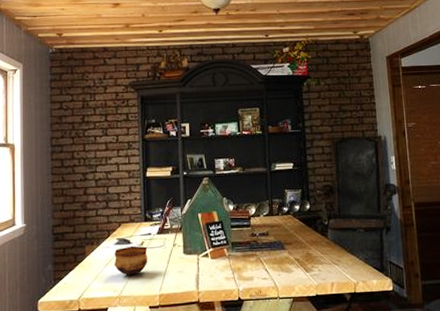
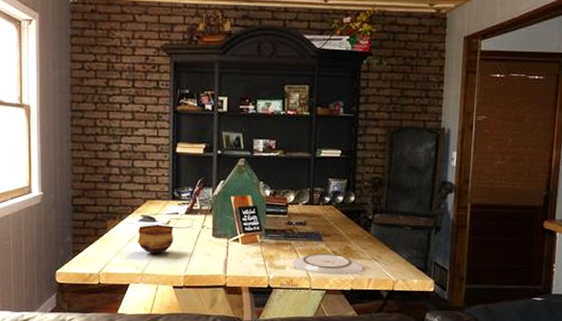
plate: none [259,261,325,283] -> present [292,253,364,275]

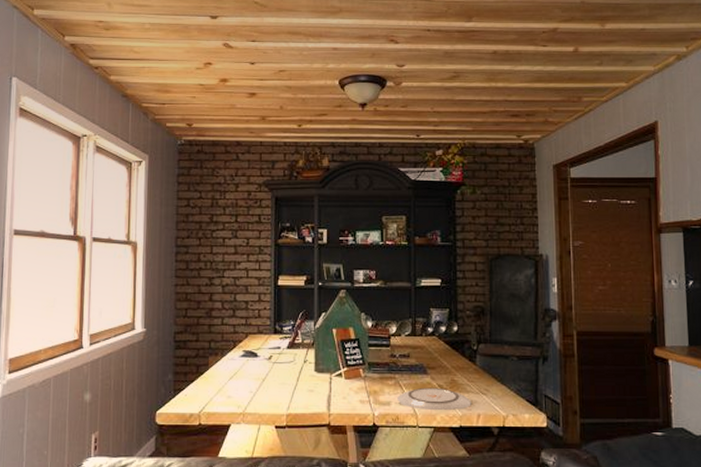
bowl: present [137,224,174,254] -> none [238,359,276,392]

